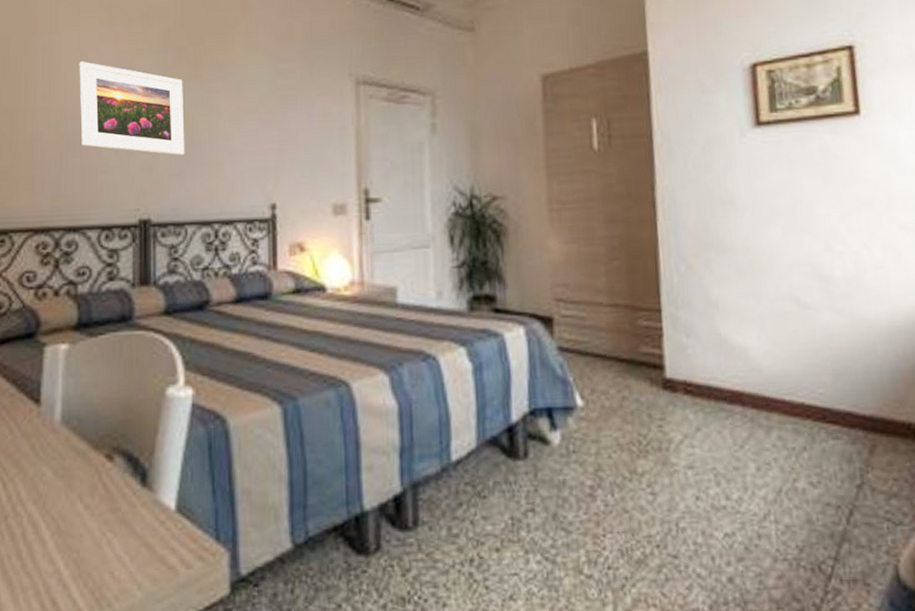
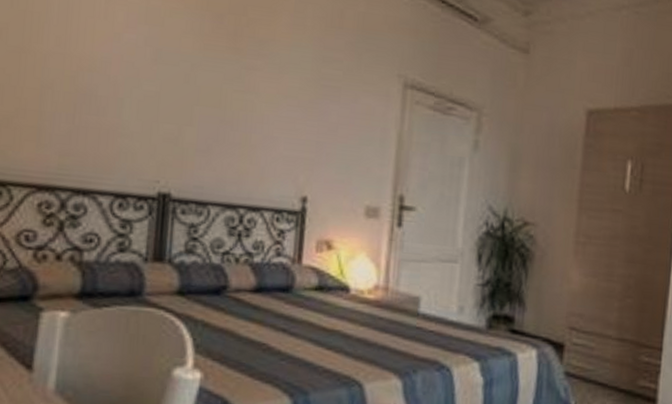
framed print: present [79,61,185,156] -> none [99,9,220,132]

